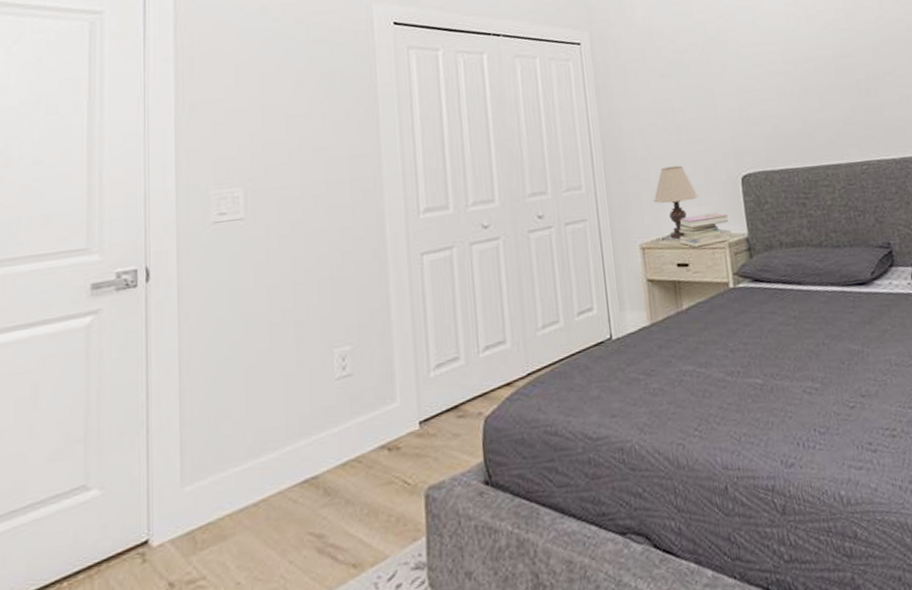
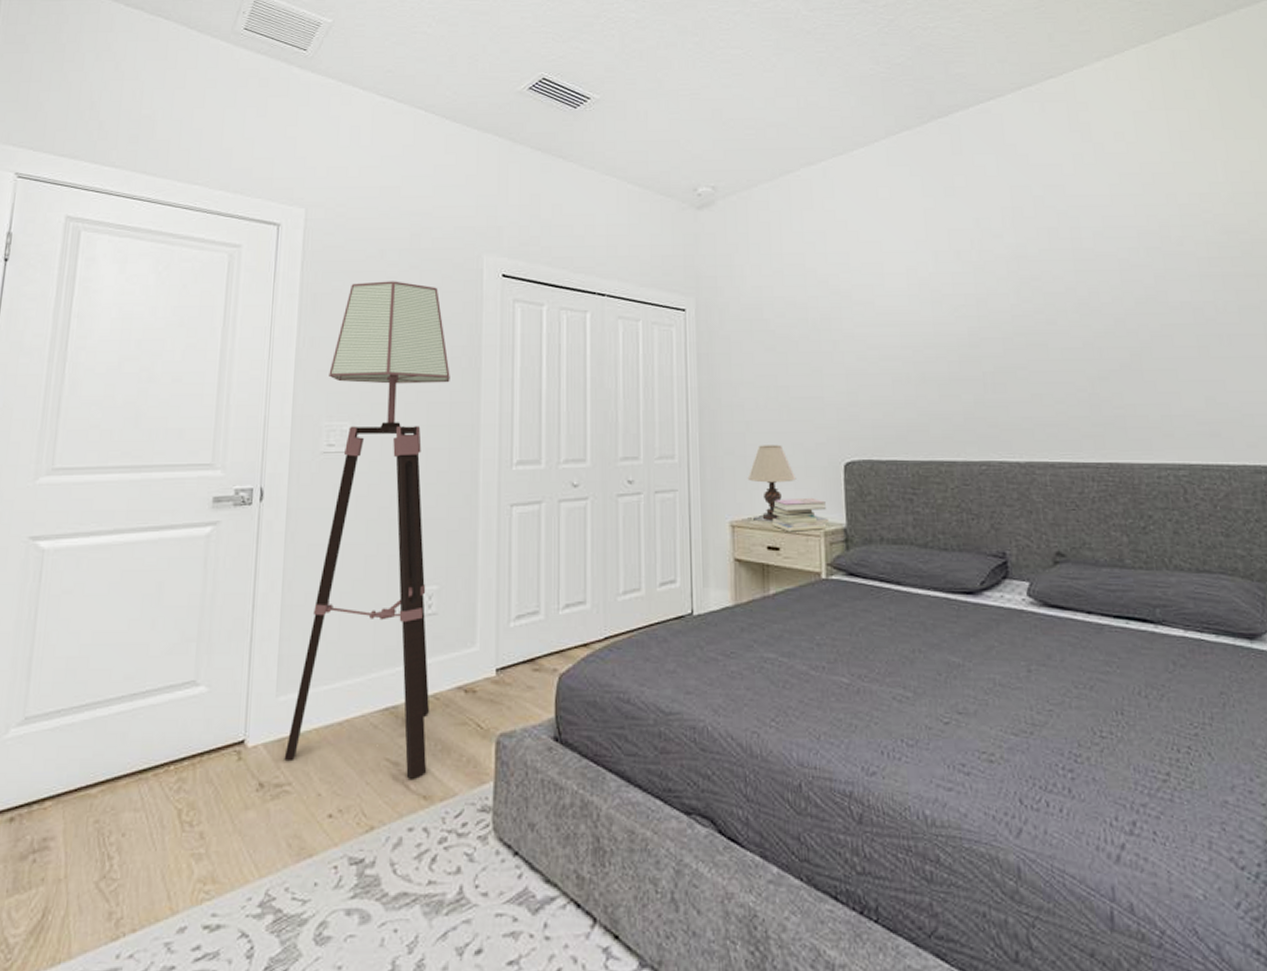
floor lamp: none [195,37,355,554] -> present [284,281,450,779]

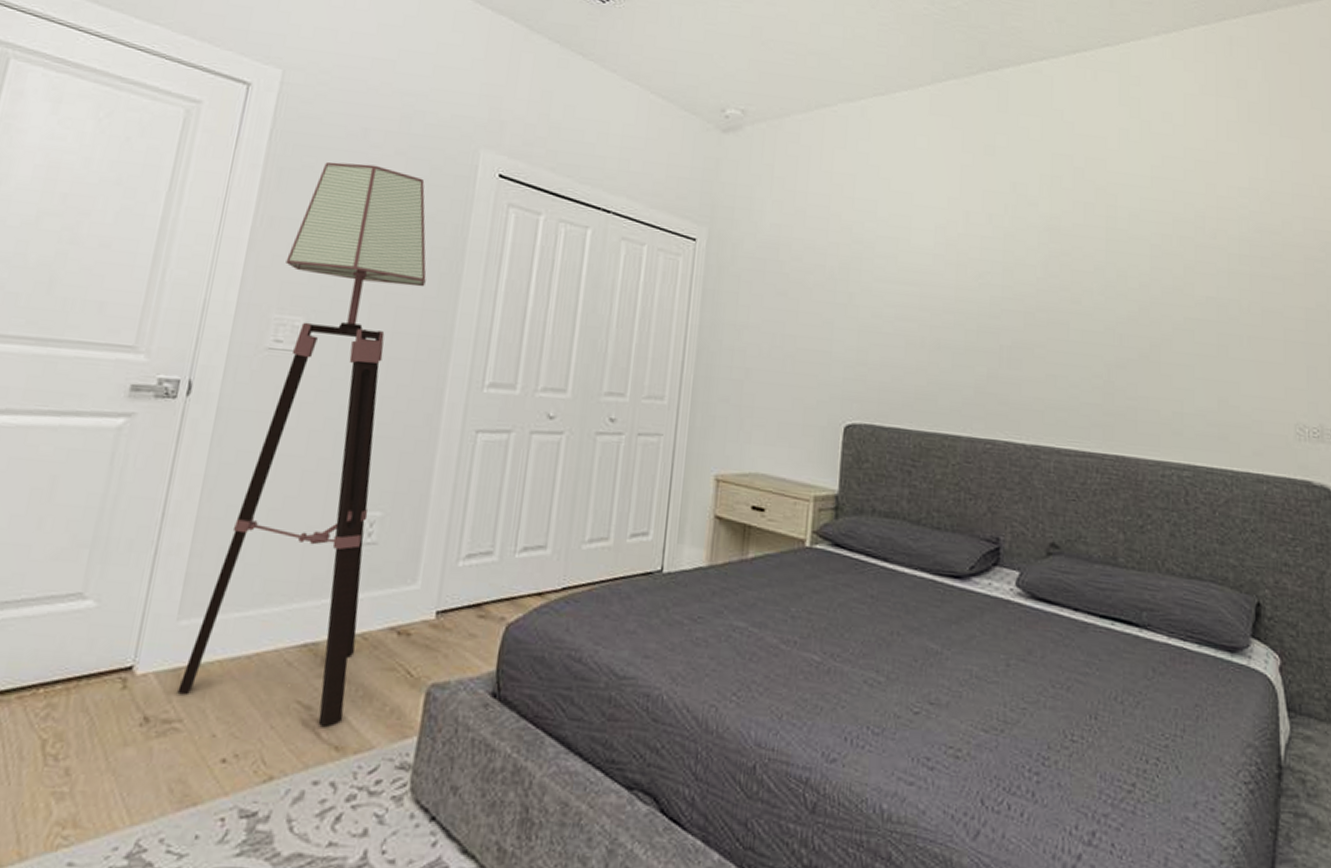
table lamp: present [747,444,797,523] -> none [740,395,792,481]
books: present [771,497,830,532] -> none [759,456,821,495]

